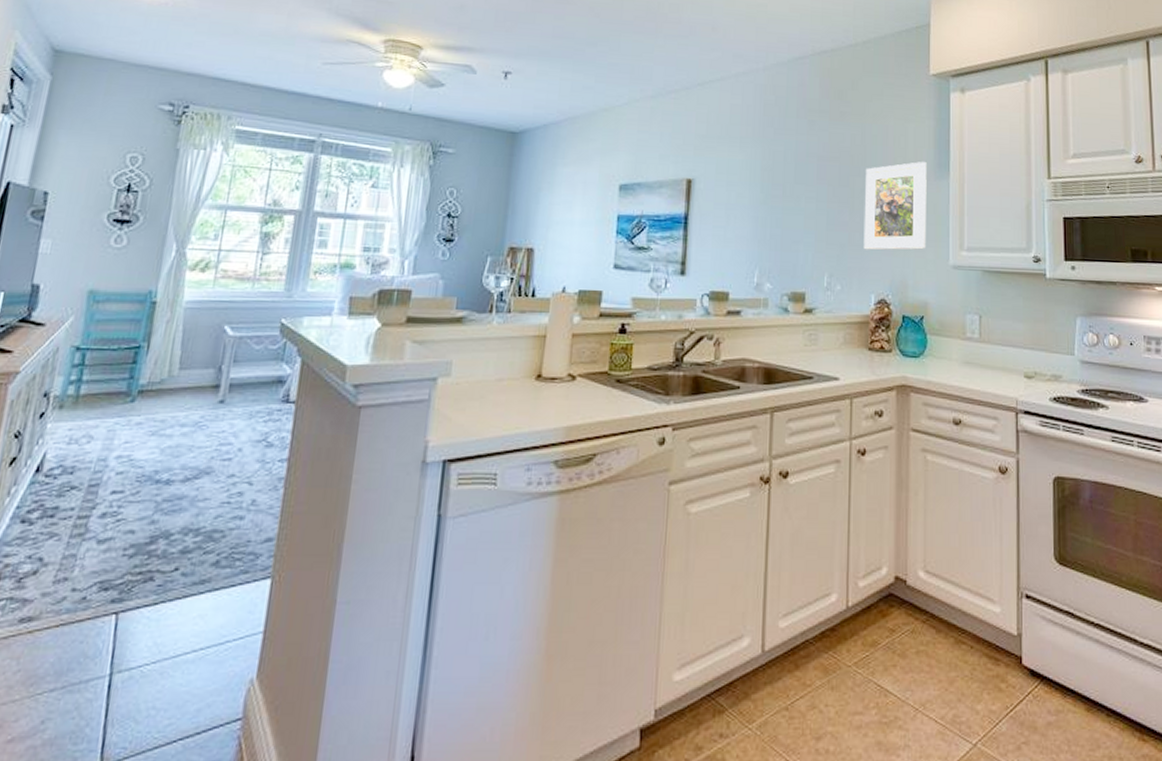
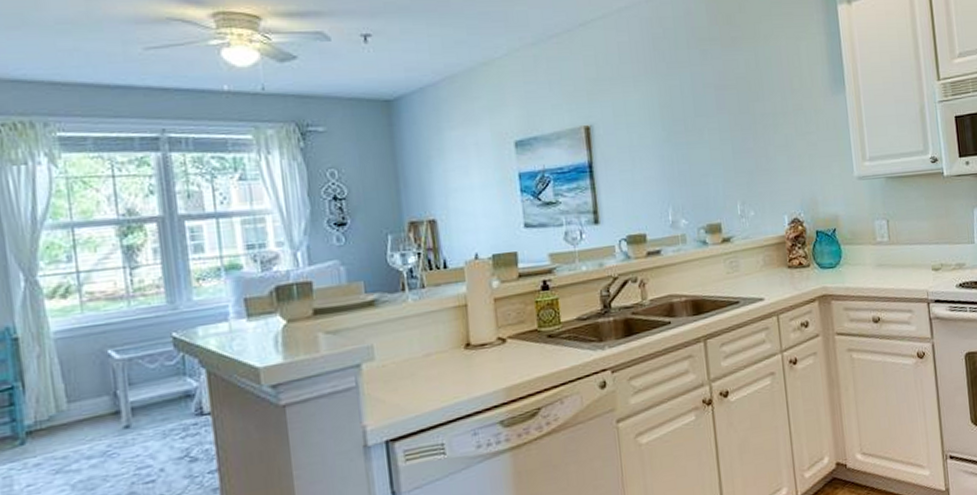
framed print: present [863,162,927,250] -> none [764,79,831,174]

